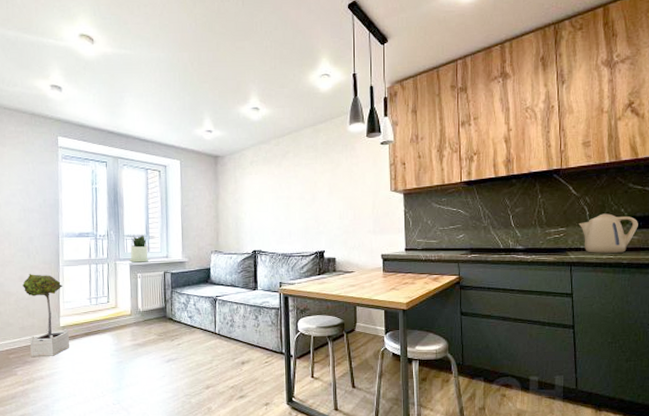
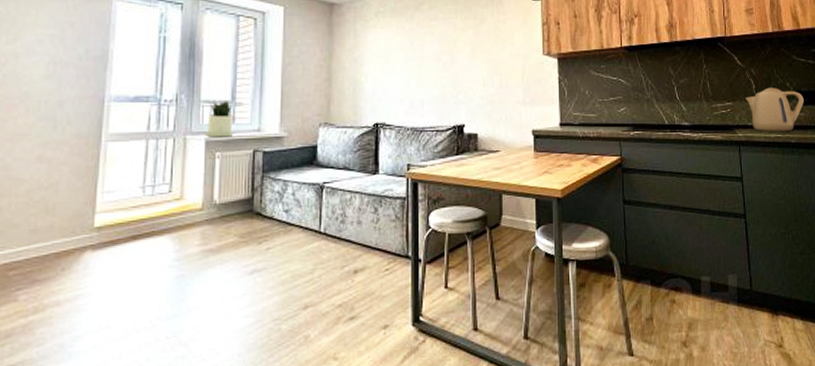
potted tree: present [23,274,69,357] -> none [41,152,106,273]

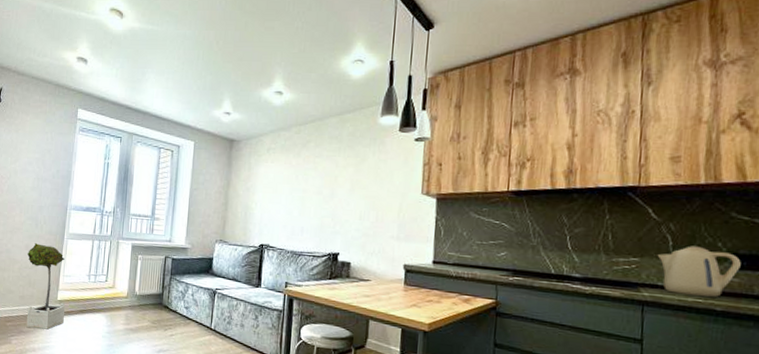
potted tree: none [41,152,106,273] -> present [26,243,65,330]
planter: present [205,101,234,137] -> none [132,215,152,244]

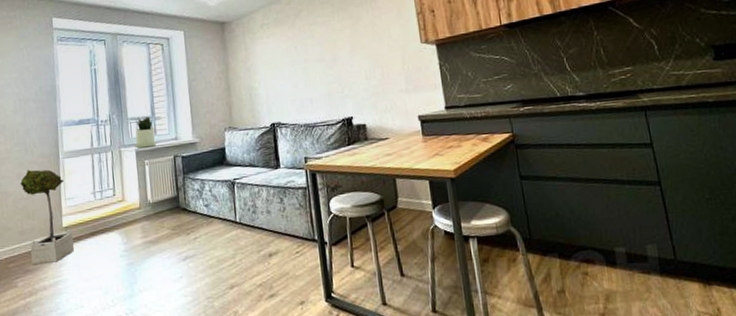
planter: none [132,215,152,244] -> present [134,116,157,148]
kettle: present [657,246,741,298] -> none [647,45,720,94]

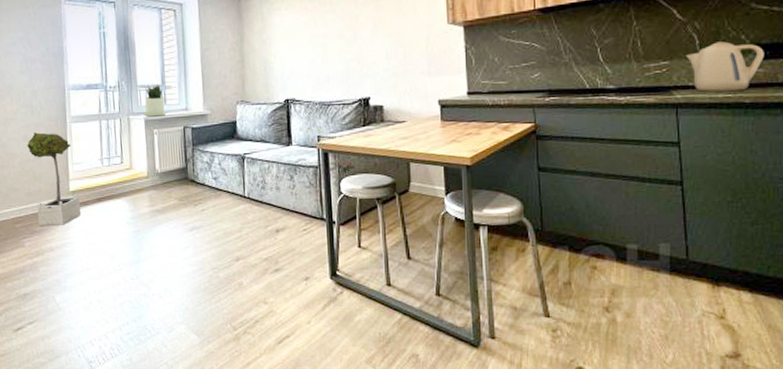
kettle: none [647,45,720,94] -> present [685,41,764,92]

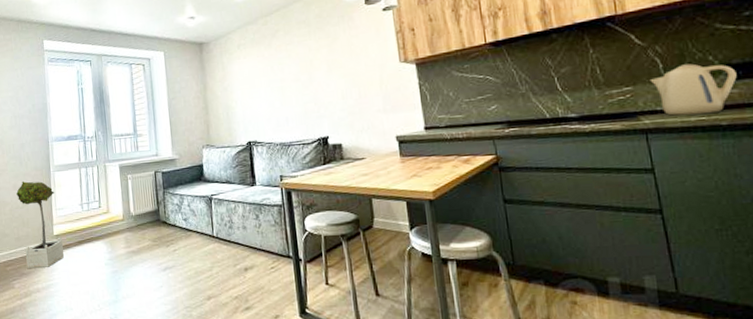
planter: present [144,85,167,117] -> none [118,133,139,163]

